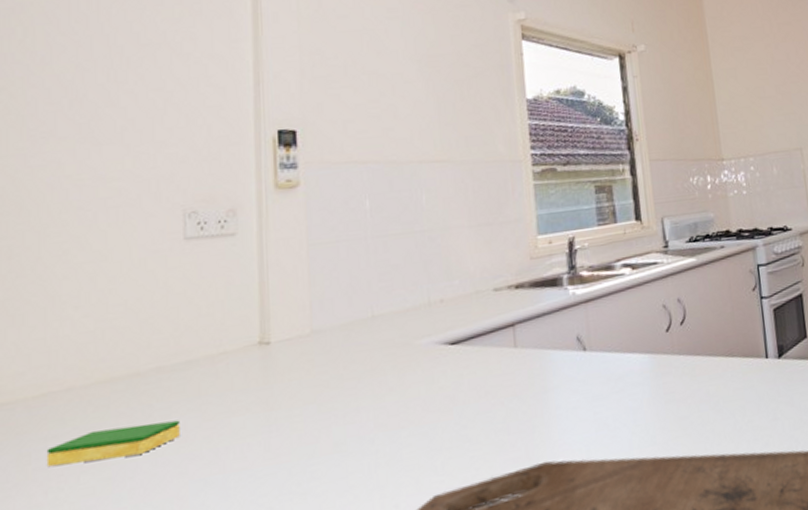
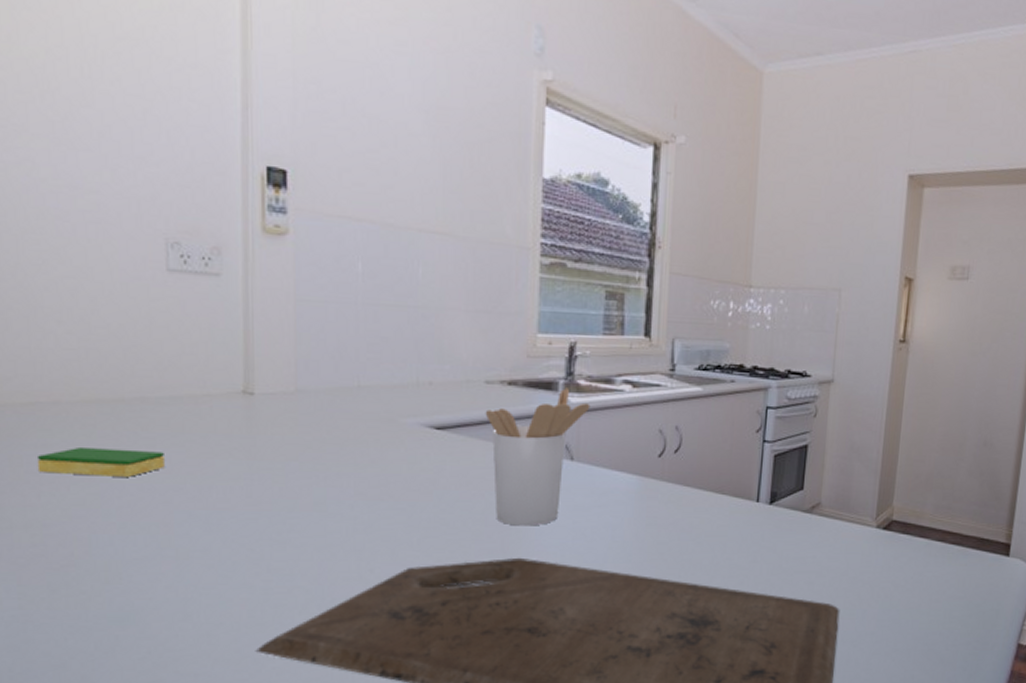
utensil holder: none [496,281,596,429] -> present [485,388,590,526]

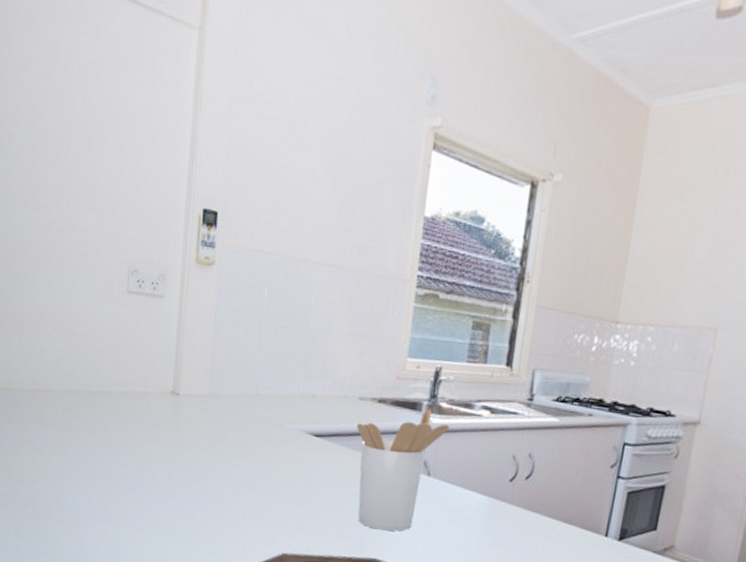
dish sponge: present [36,446,165,477] -> none [33,425,114,452]

